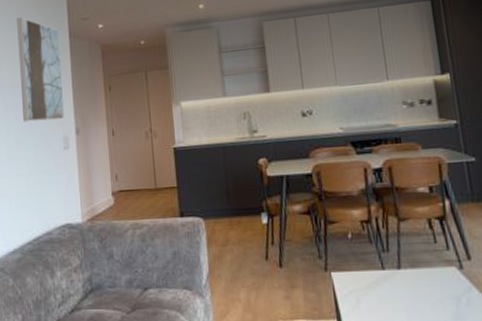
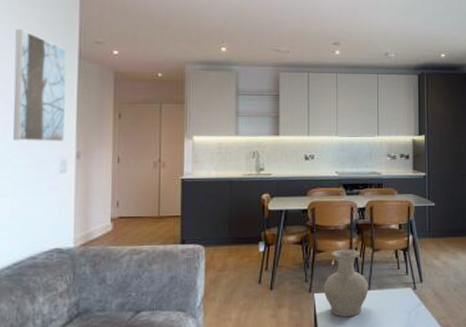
vase: none [341,218,399,302] -> present [323,249,369,318]

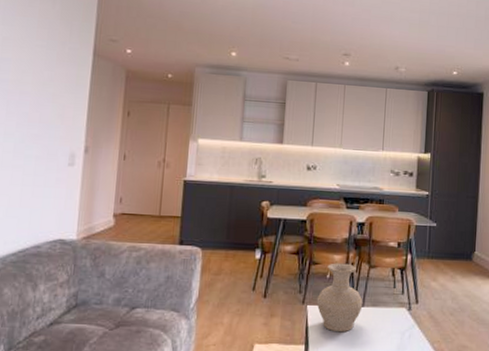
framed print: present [13,29,66,142] -> none [26,23,82,136]

